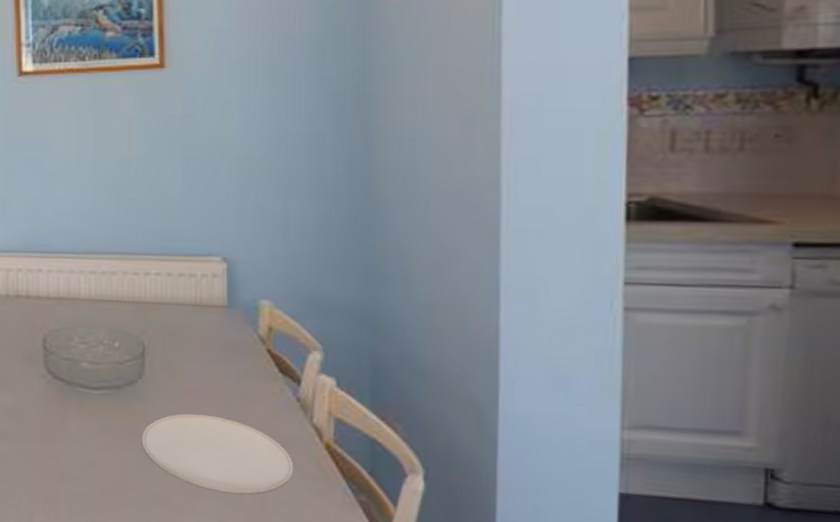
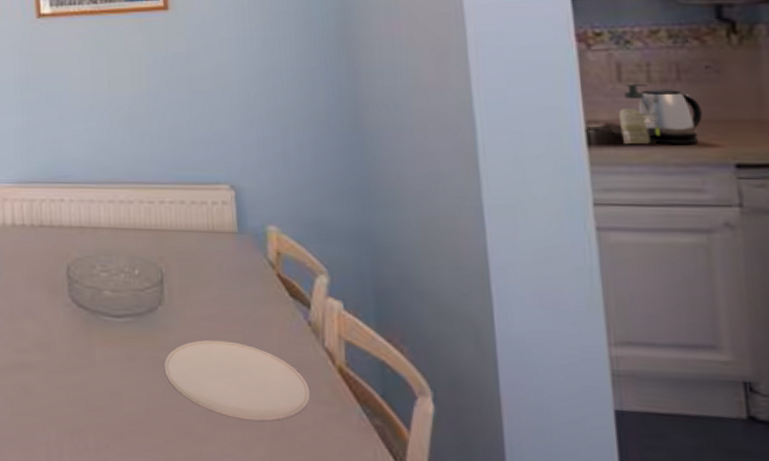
soap dispenser: none [665,153,712,220] -> present [618,83,661,145]
kettle: none [689,159,764,222] -> present [637,89,703,145]

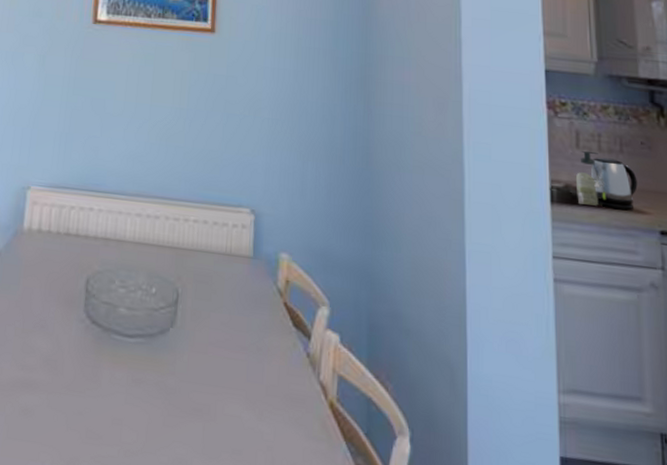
plate: present [164,340,311,422] -> none [167,366,302,457]

